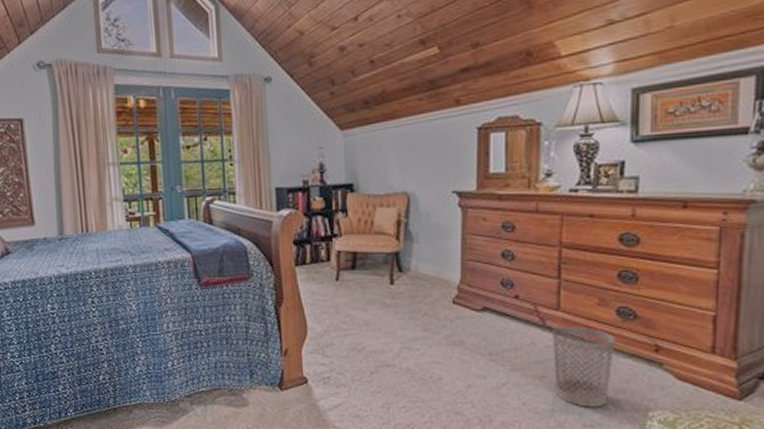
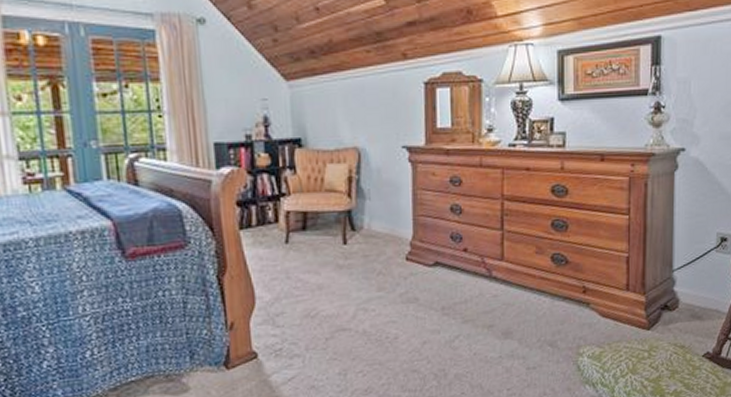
wastebasket: present [551,327,615,407] -> none [497,274,551,351]

